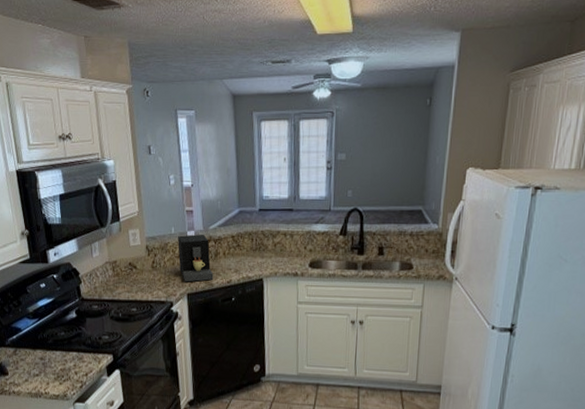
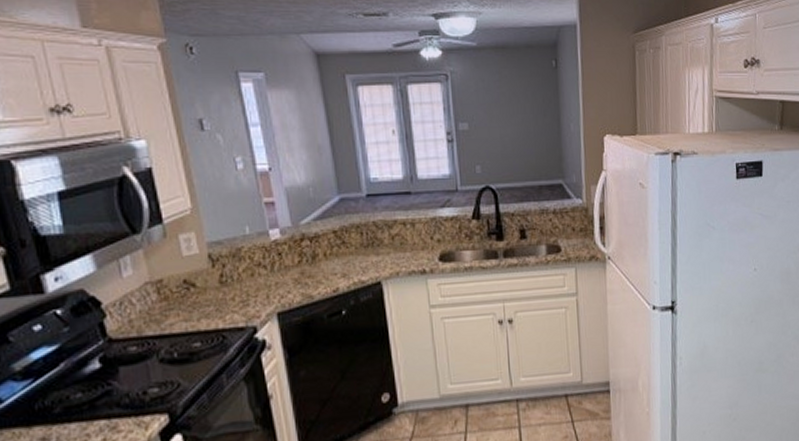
coffee maker: present [178,234,214,282] -> none [256,232,313,298]

